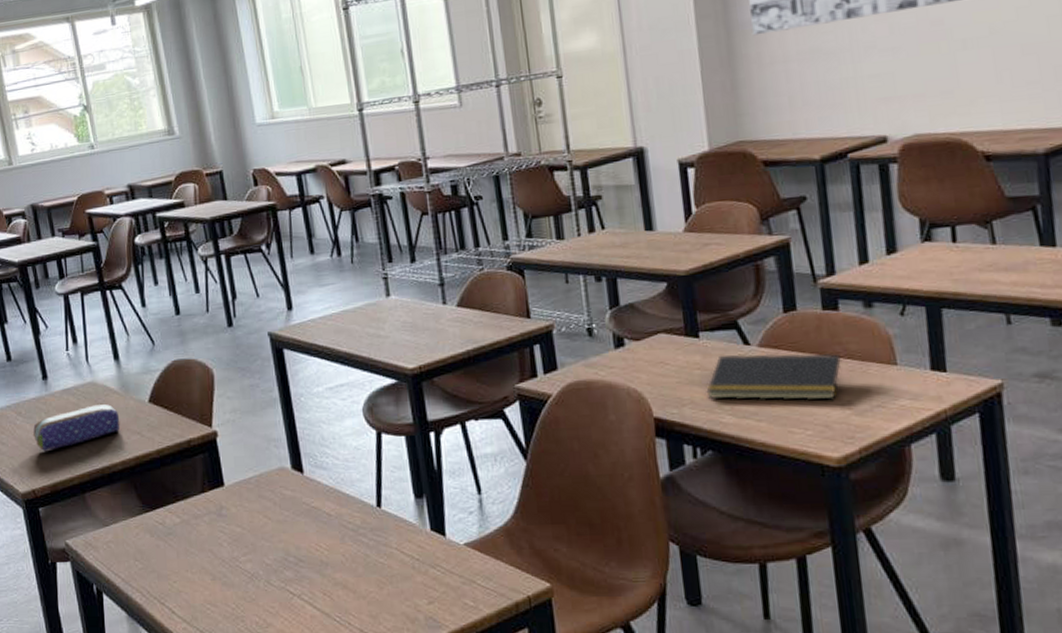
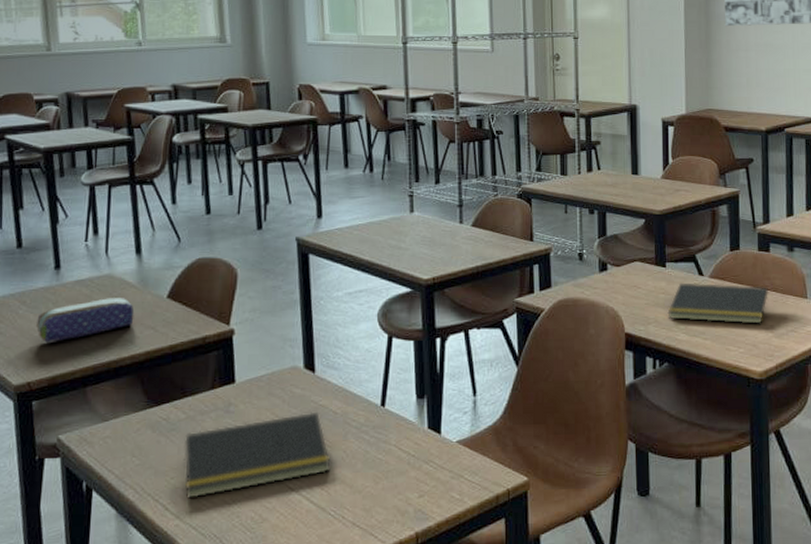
notepad: none [181,514,331,604] -> present [183,412,331,500]

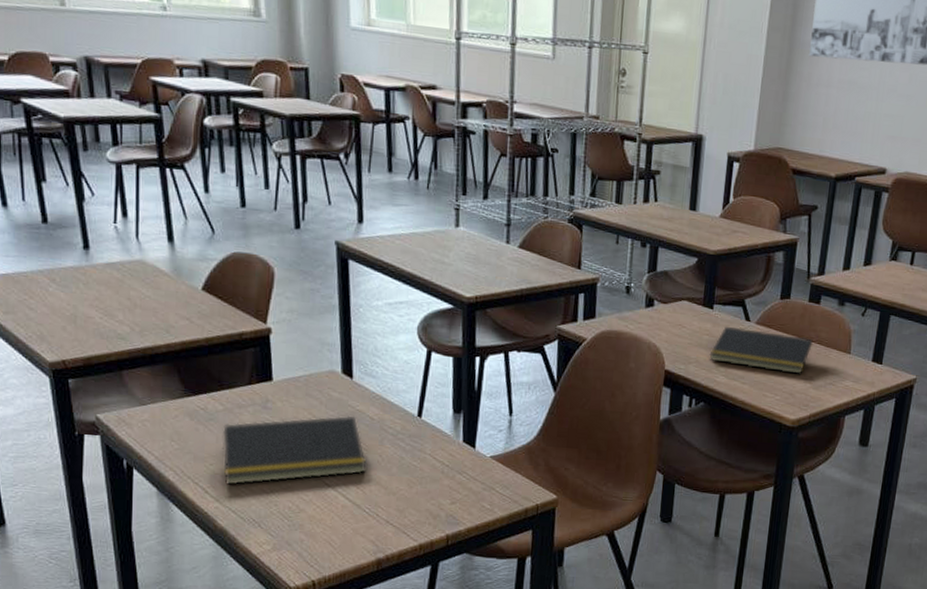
pencil case: present [36,298,135,342] -> none [68,284,169,323]

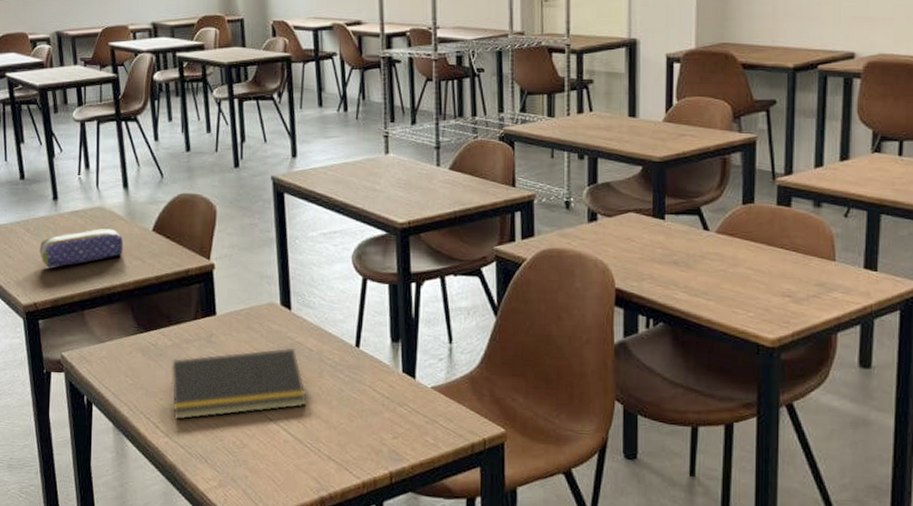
pencil case: none [68,284,169,323] -> present [40,229,124,268]
notepad: present [709,326,814,374] -> none [665,237,788,287]

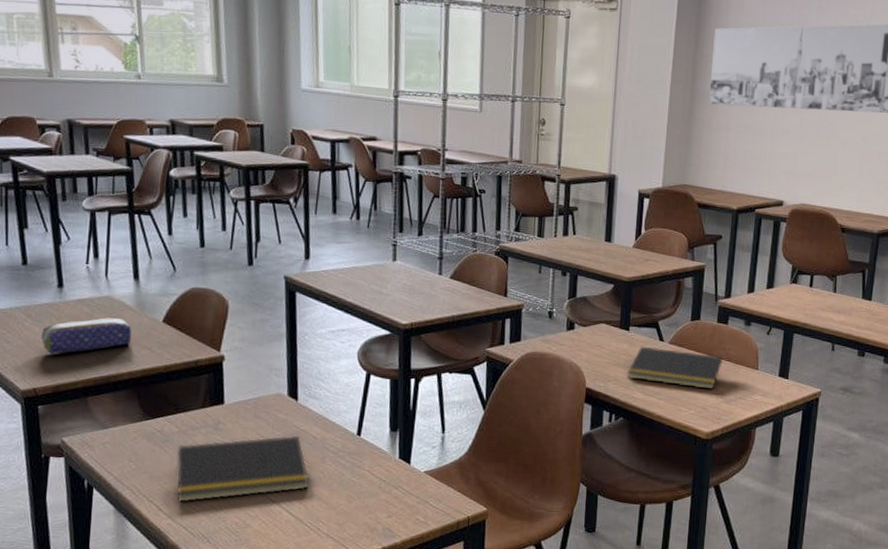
notepad: none [665,237,788,287] -> present [626,346,724,390]

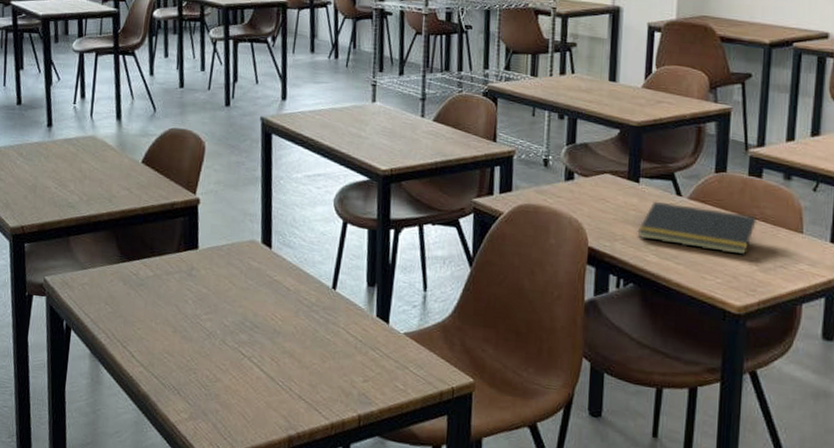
pencil case: present [41,318,132,354] -> none [30,157,113,193]
notepad: present [175,435,309,503] -> none [149,285,282,351]

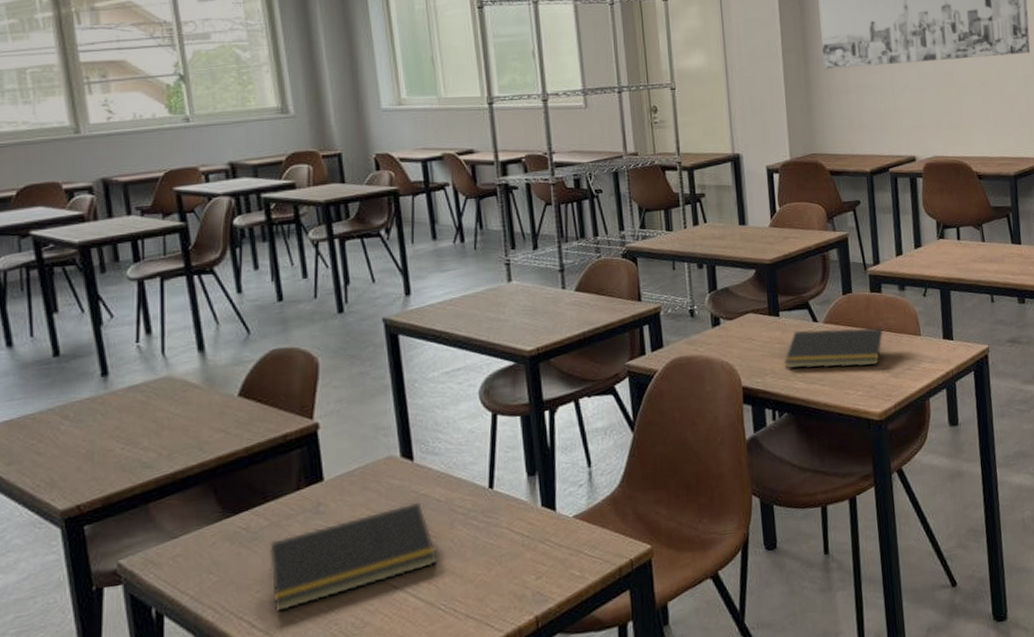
notepad: none [149,285,282,351] -> present [268,502,438,613]

